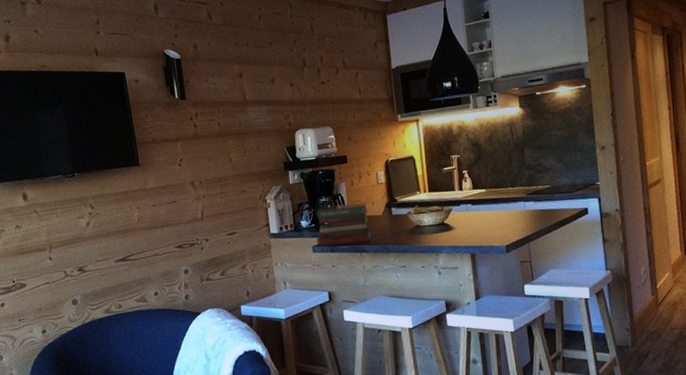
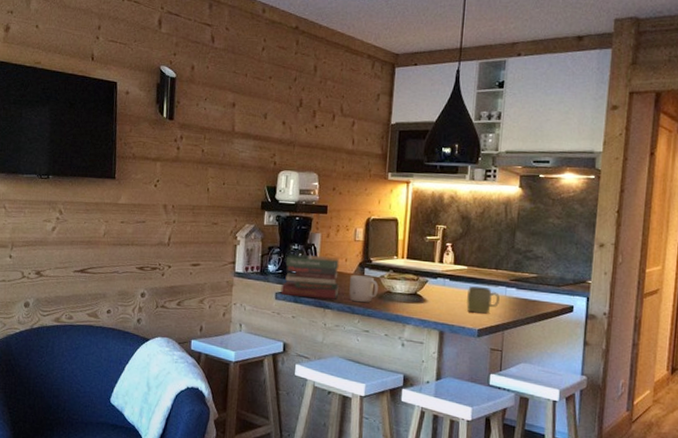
mug: none [378,215,408,241] -> present [349,275,378,303]
mug: none [490,205,520,231] -> present [466,285,500,314]

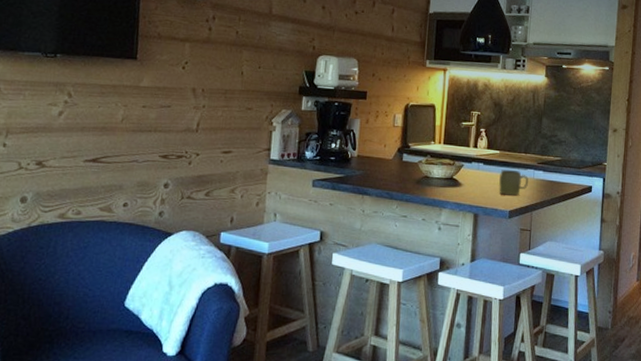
books: present [280,254,340,299] -> none [318,140,378,185]
mug: present [349,275,378,303] -> none [387,161,416,188]

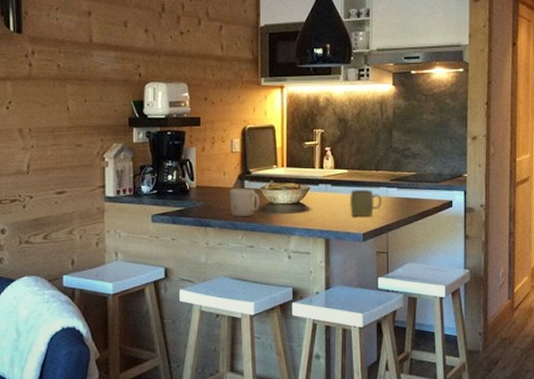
mug: none [387,161,416,188] -> present [229,189,260,217]

